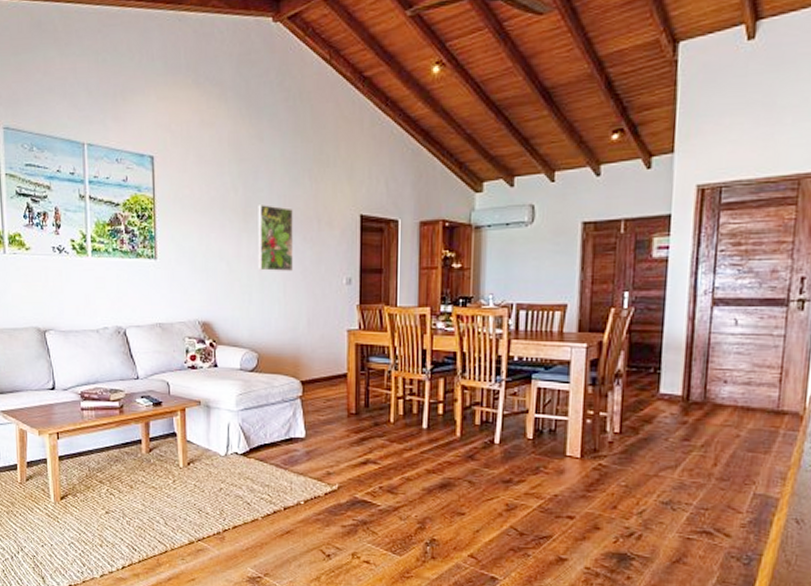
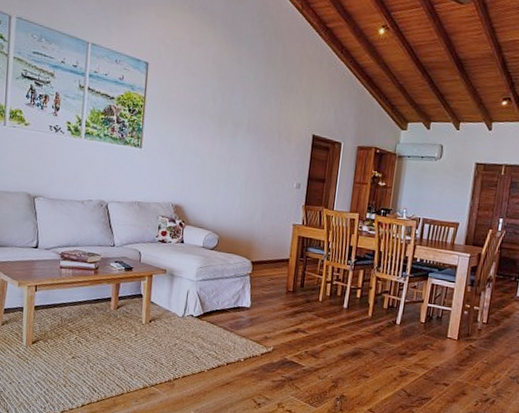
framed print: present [258,205,293,271] -> none [226,115,260,172]

